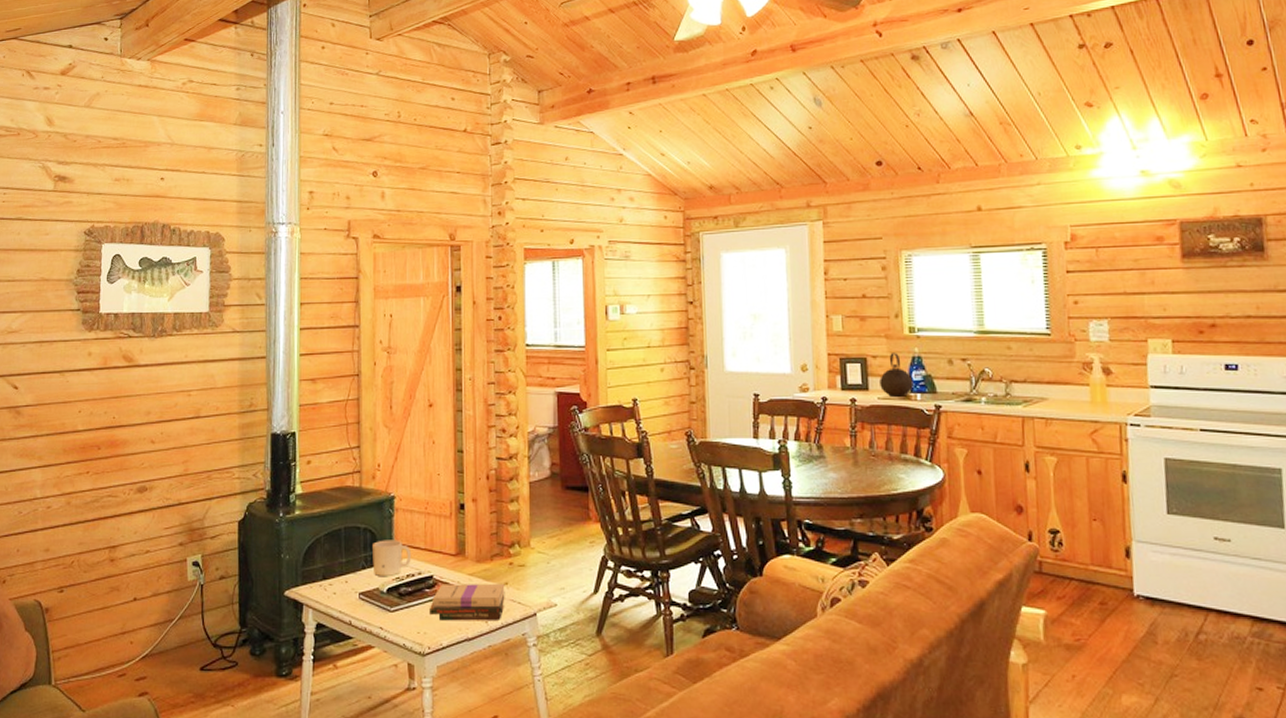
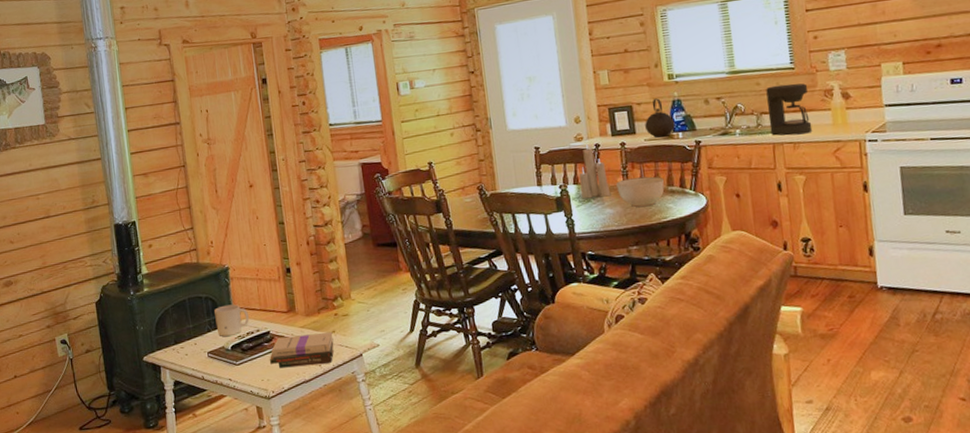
candle: none [801,397,836,459] -> present [579,144,611,199]
bowl: none [843,440,898,475] -> present [616,176,665,208]
coffee maker: none [1017,351,1068,410] -> present [766,83,813,136]

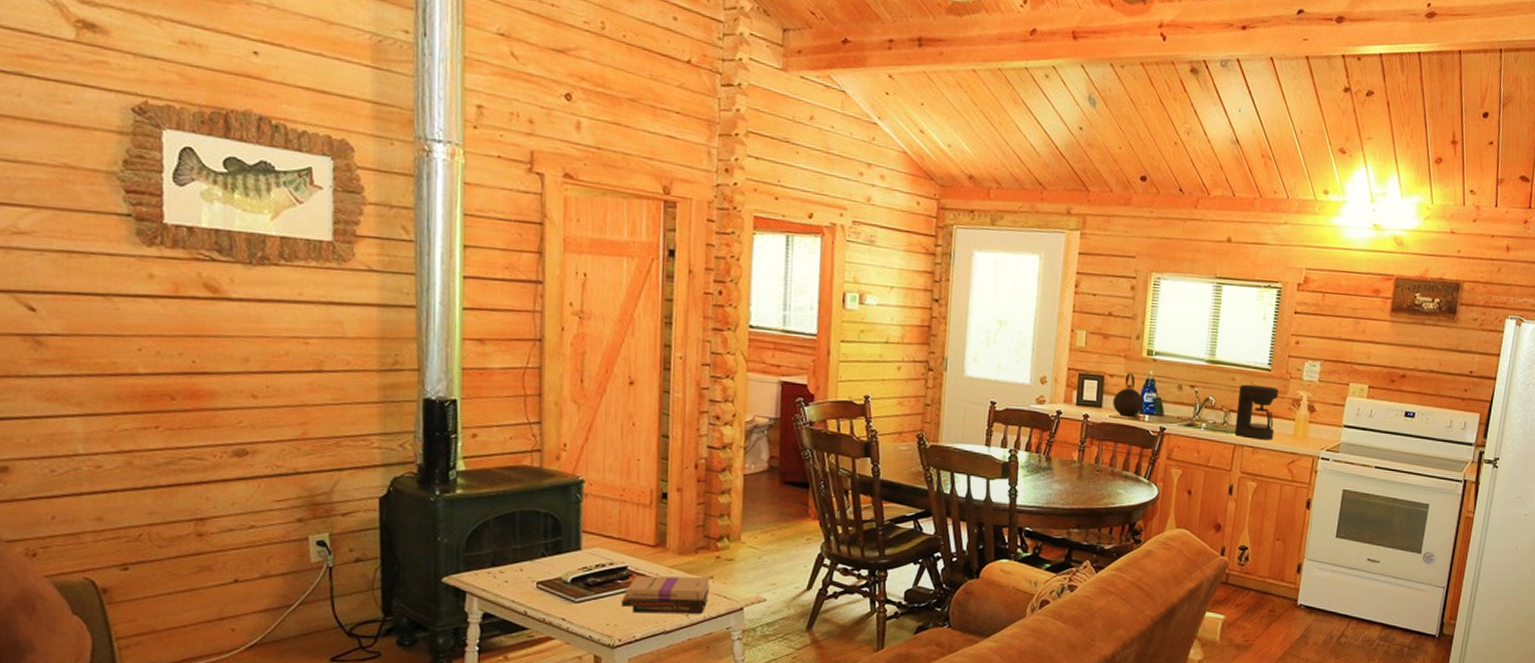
mug: present [213,304,250,337] -> none [553,526,603,567]
candle: present [579,144,611,199] -> none [1030,409,1063,471]
bowl: present [616,176,665,208] -> none [1070,455,1121,489]

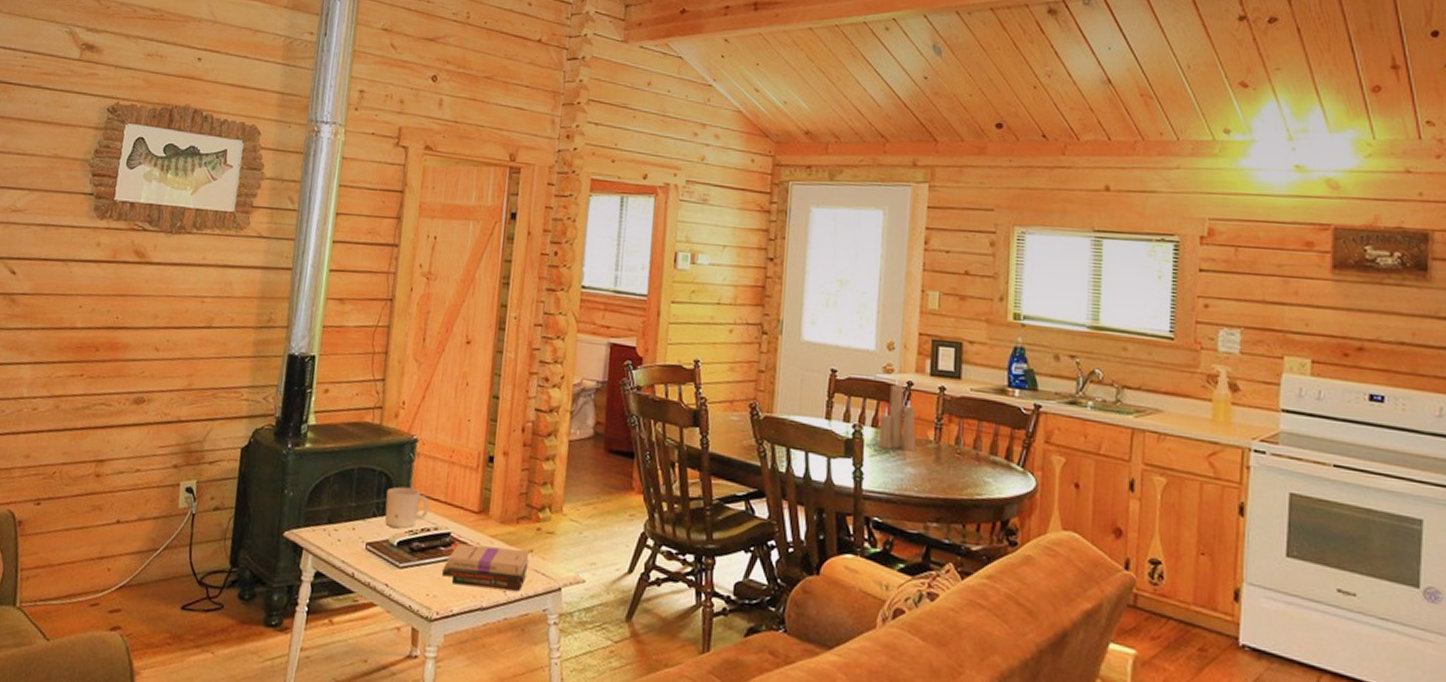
mug: none [553,526,603,567] -> present [384,486,430,529]
candle: none [1030,409,1063,471] -> present [877,379,917,452]
kettle: present [1113,373,1144,417] -> none [974,340,1012,391]
coffee maker: present [1234,384,1279,440] -> none [1131,355,1187,425]

